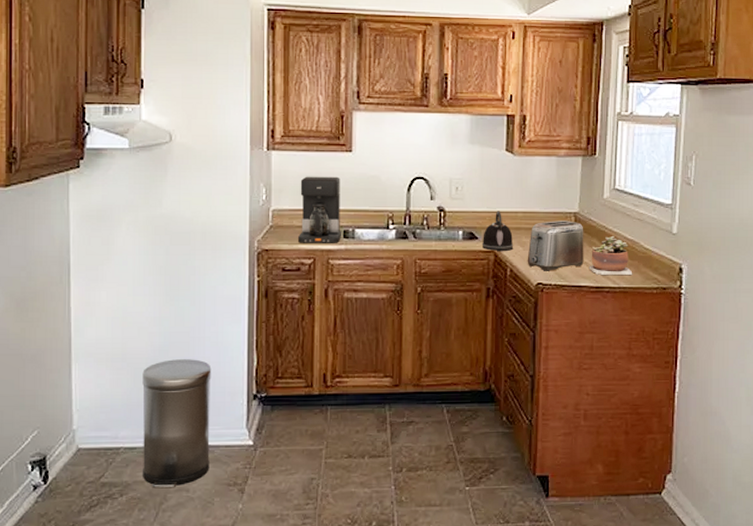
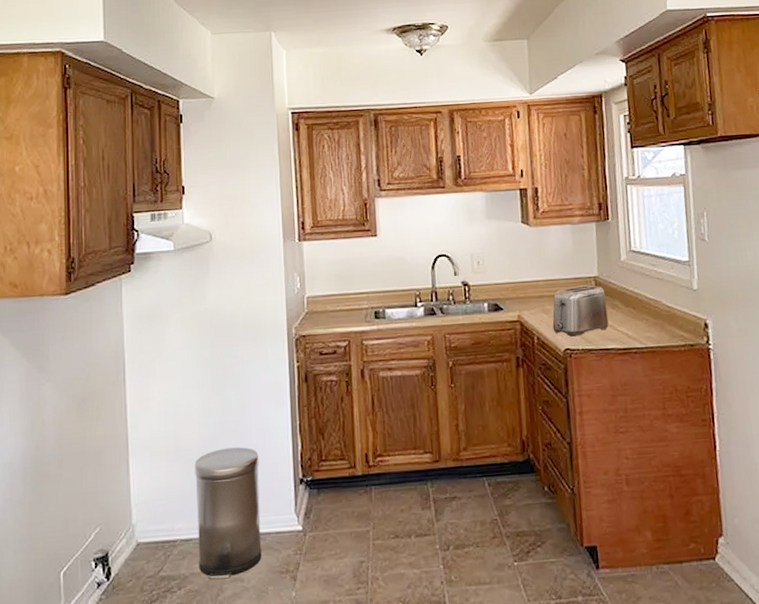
coffee maker: present [298,176,341,244] -> none [331,260,373,328]
kettle: present [481,211,514,251] -> none [507,281,538,321]
succulent plant: present [589,235,633,276] -> none [614,296,659,336]

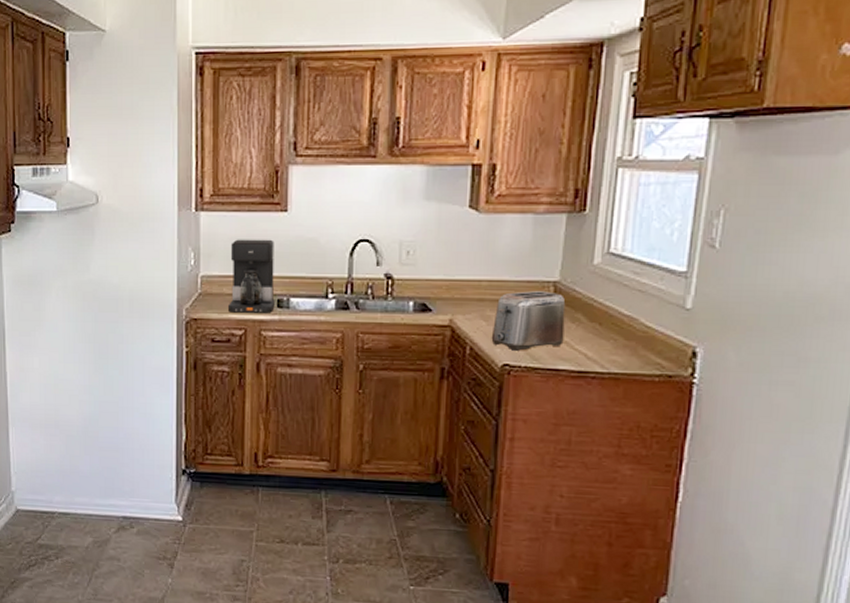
pedal bin: present [195,447,262,580] -> none [74,429,140,556]
coffee maker: none [331,260,373,328] -> present [228,239,275,315]

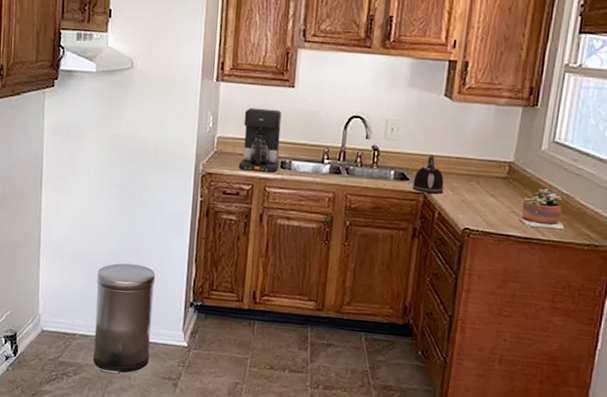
pedal bin: none [74,429,140,556] -> present [93,263,156,375]
kettle: none [436,279,476,326] -> present [412,154,444,194]
toaster: present [491,291,566,351] -> none [456,168,518,218]
succulent plant: none [569,310,628,359] -> present [518,188,565,230]

